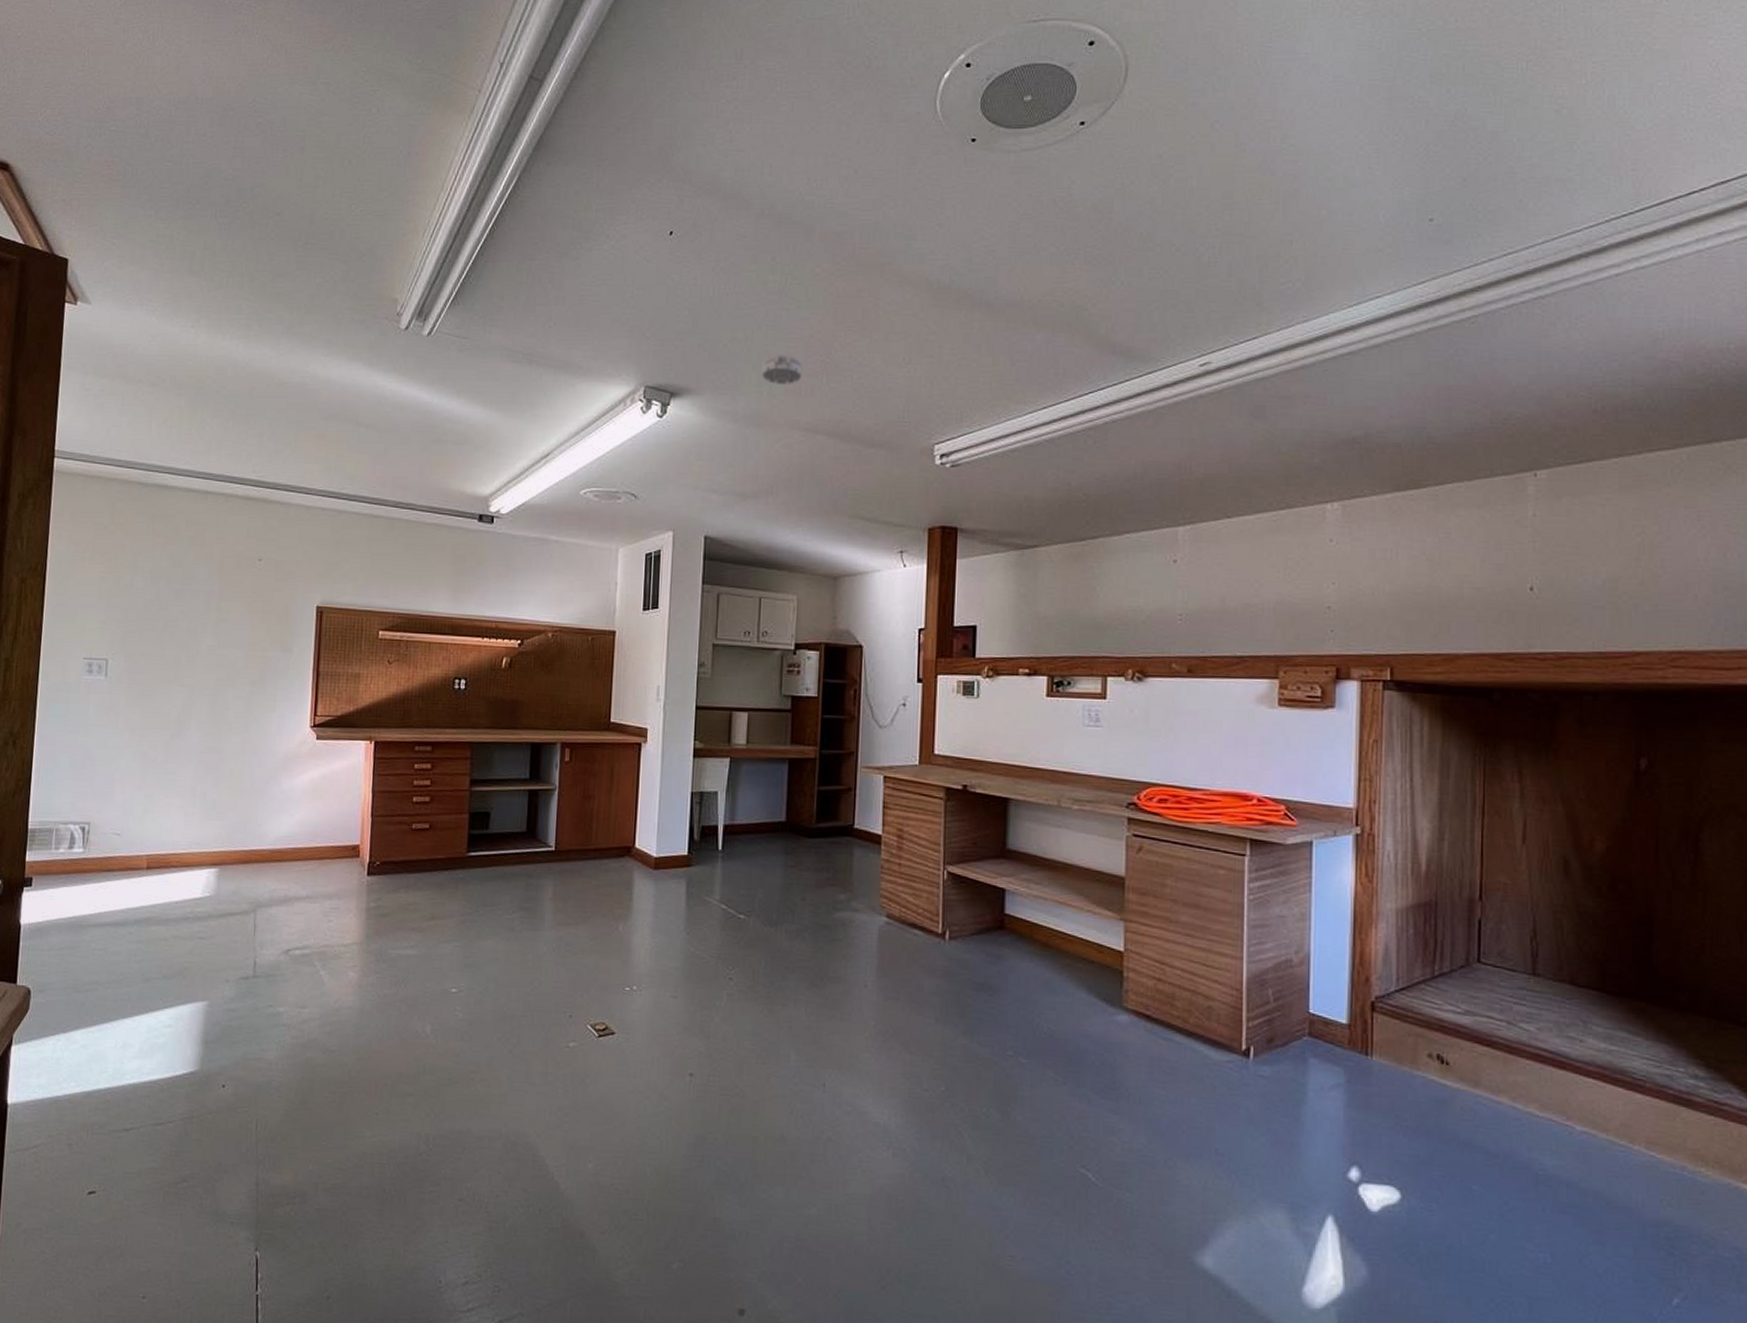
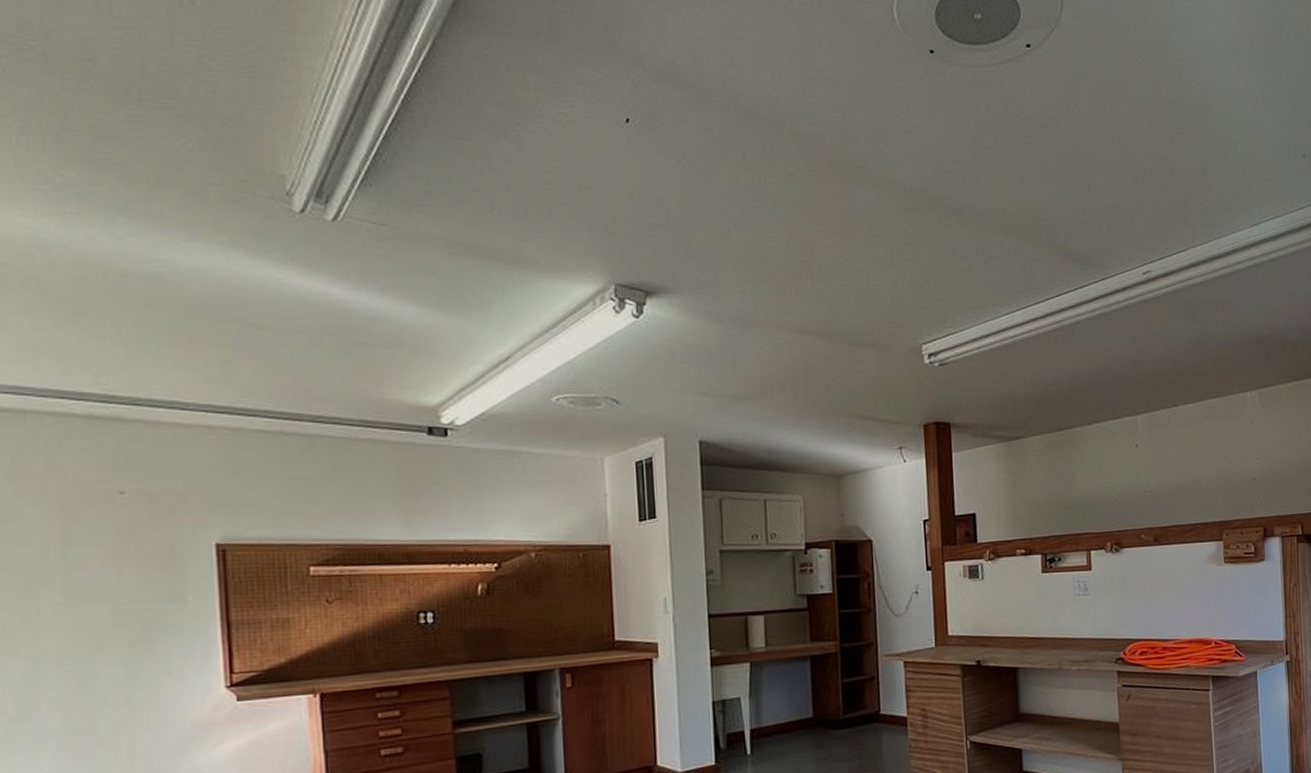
smoke detector: present [761,355,803,384] -> none [743,254,786,285]

